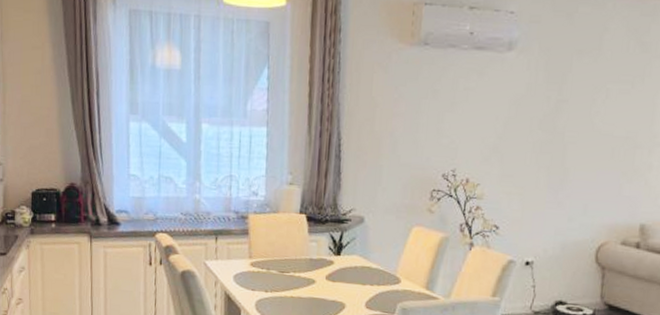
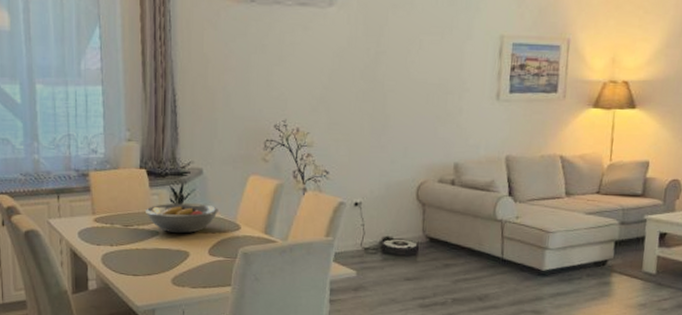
fruit bowl: none [303,251,378,284] -> present [146,203,218,234]

